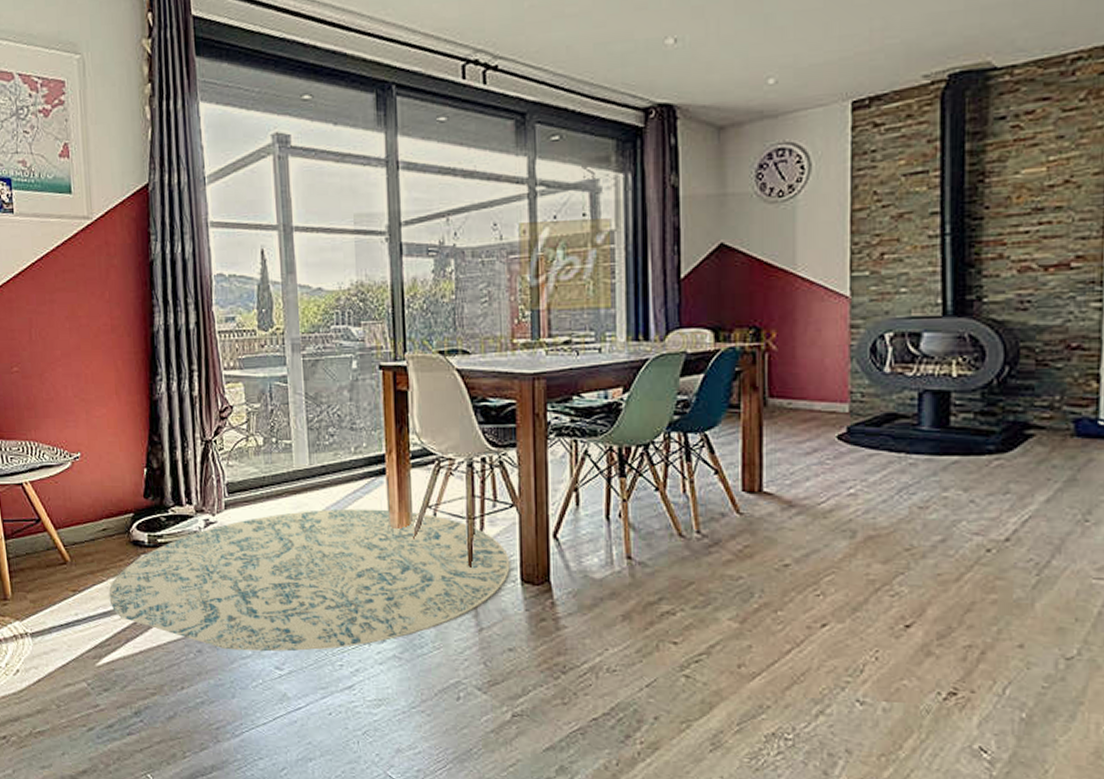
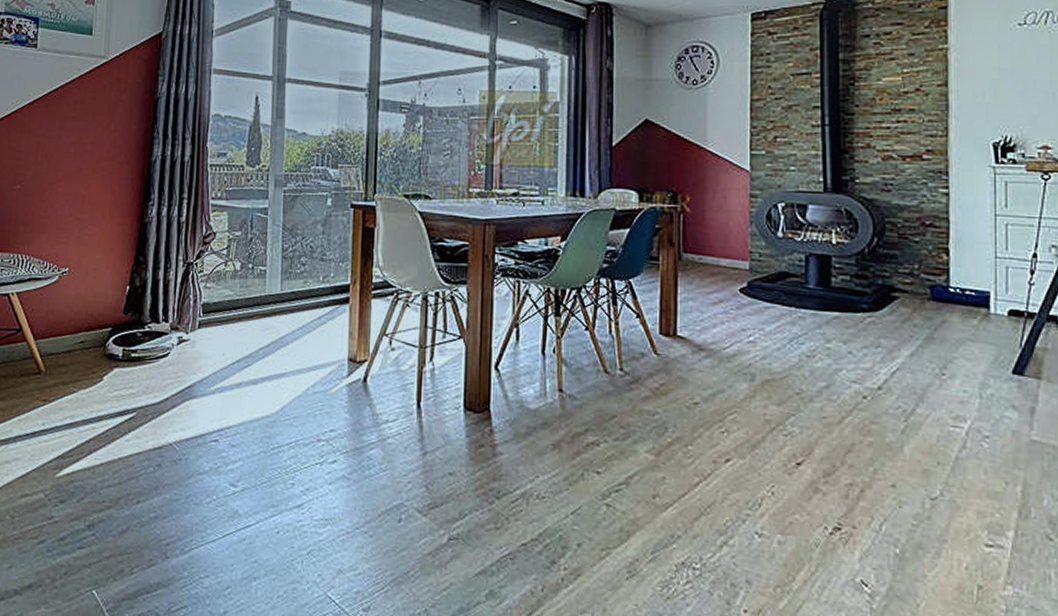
rug: present [108,508,510,652] -> none [77,333,455,469]

